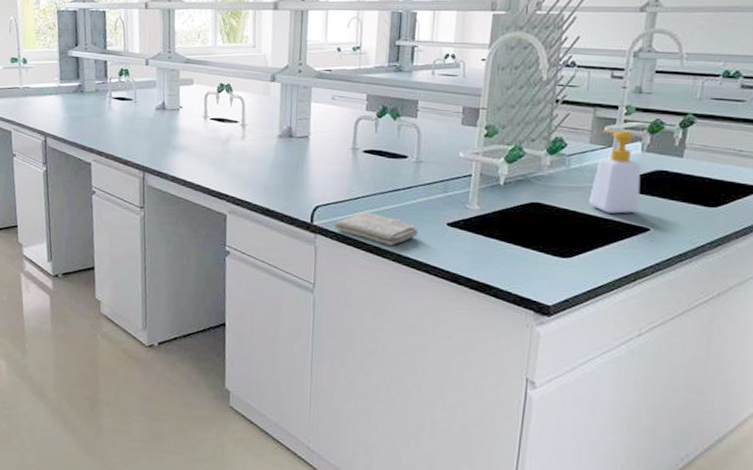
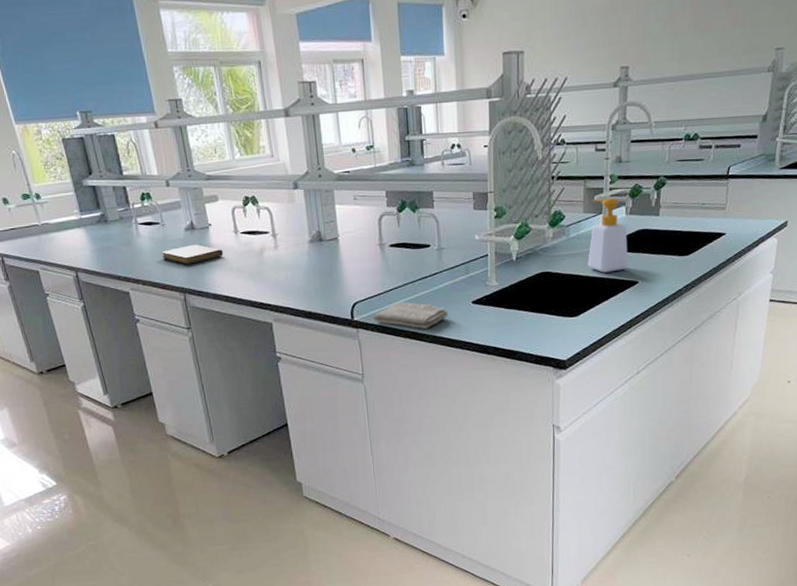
notebook: none [129,125,189,144] -> present [161,245,223,264]

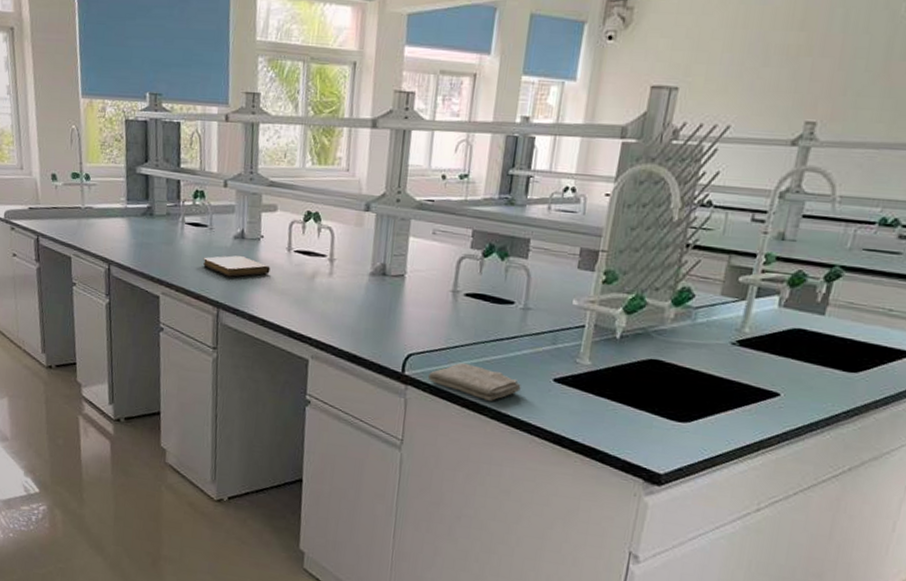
soap bottle: present [588,198,628,273] -> none [714,280,776,376]

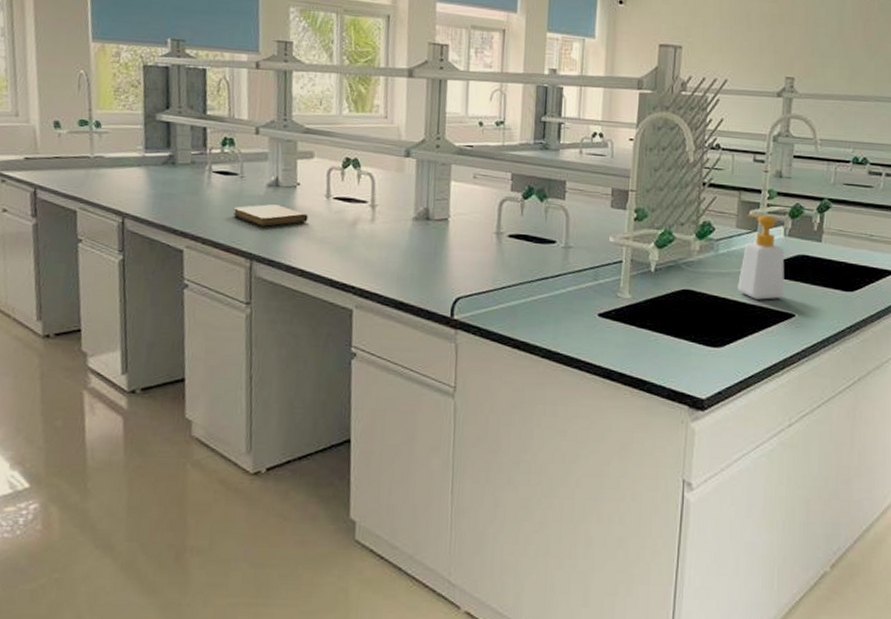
washcloth: present [427,362,521,402] -> none [477,303,568,341]
soap bottle: none [714,280,776,376] -> present [738,214,785,300]

